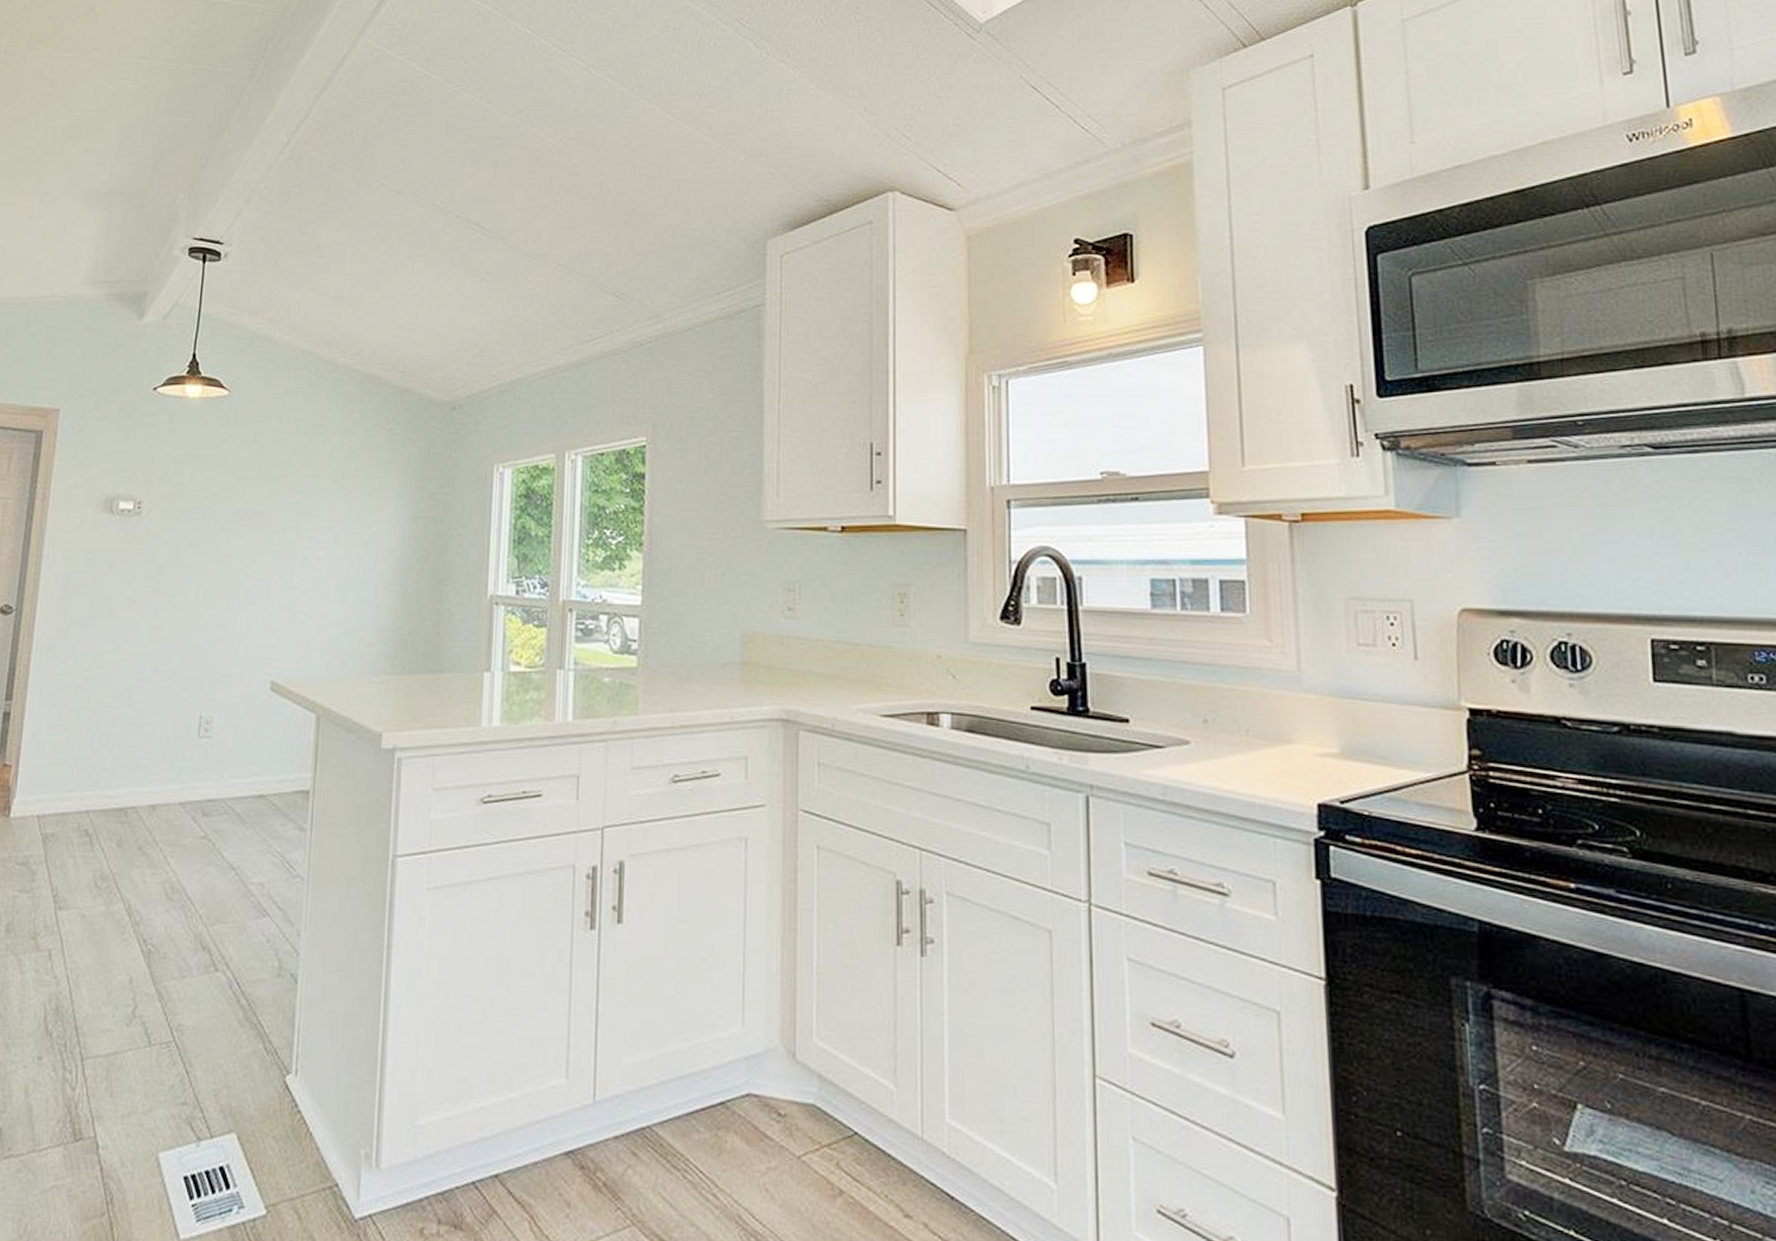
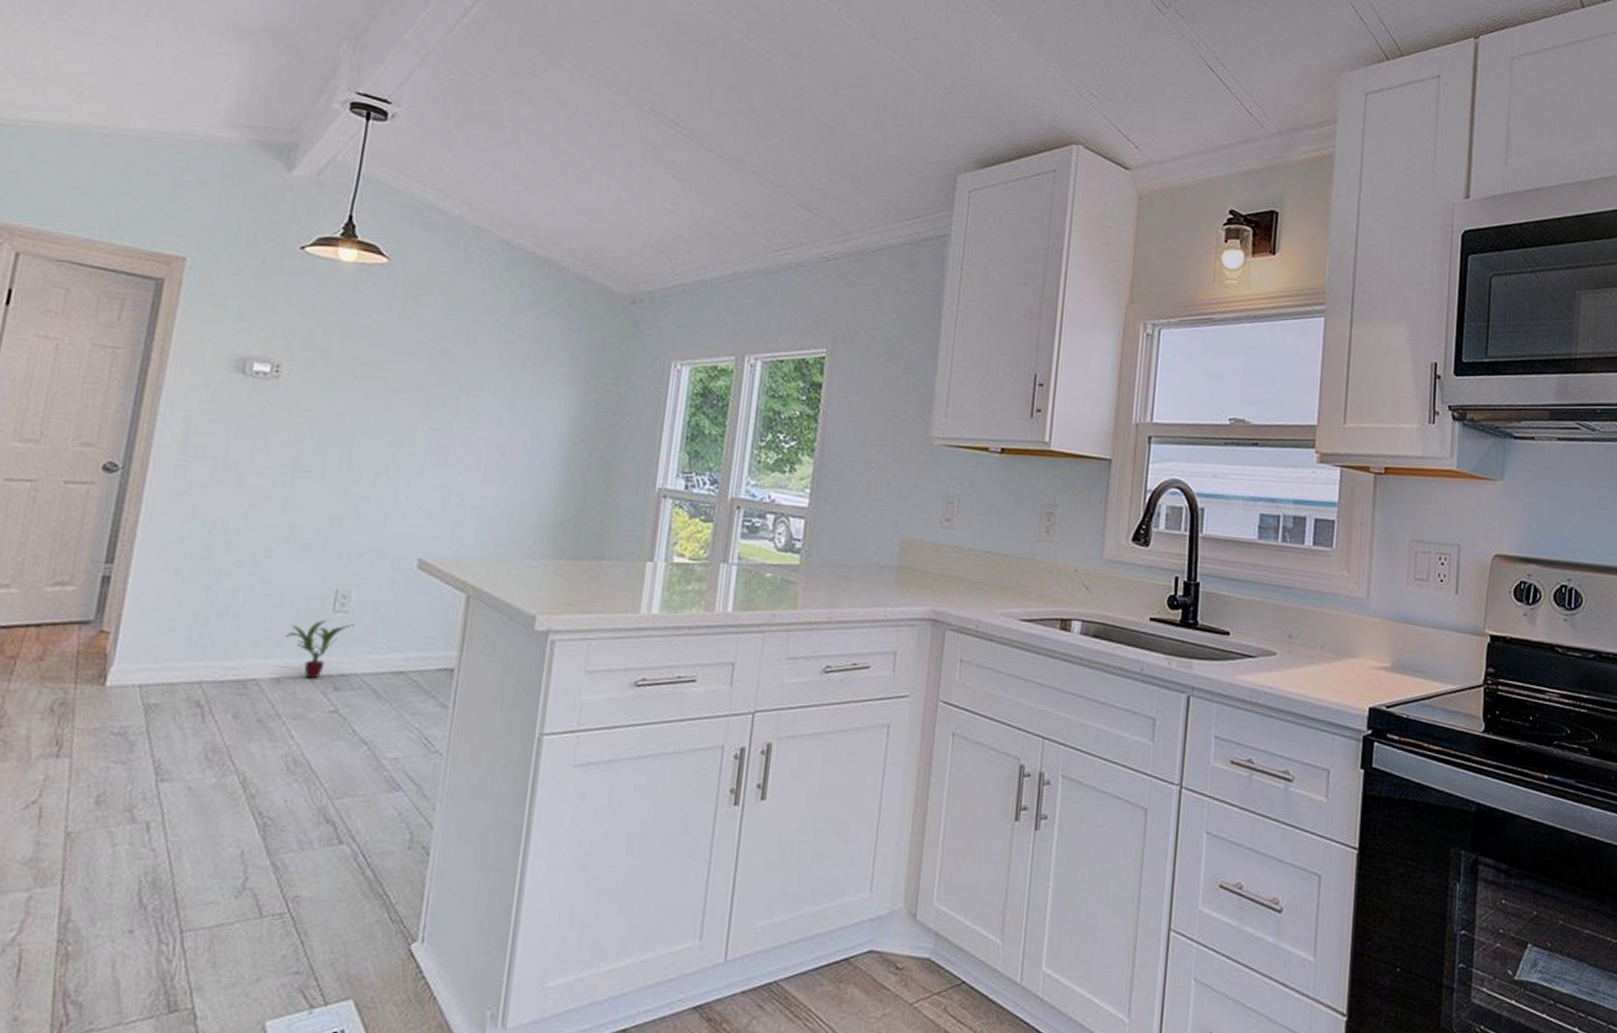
potted plant: none [158,746,217,805] -> present [285,620,354,679]

